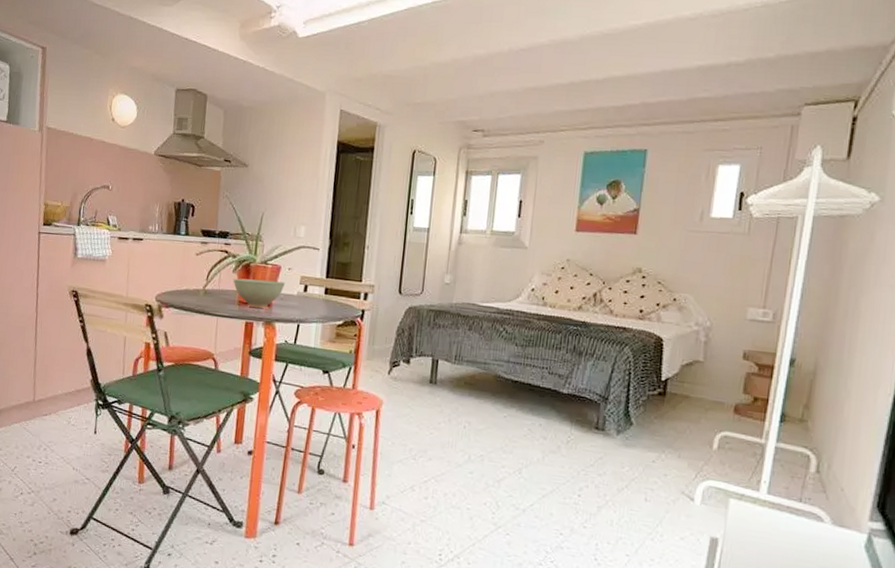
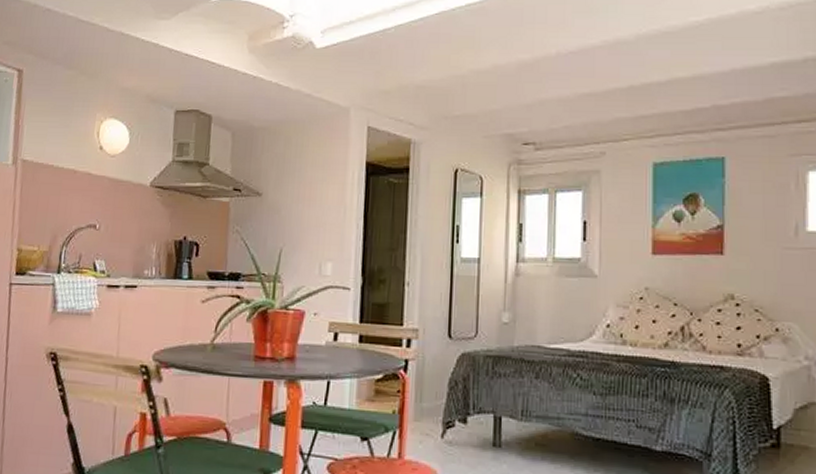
bowl: present [233,278,286,308] -> none [247,328,311,363]

